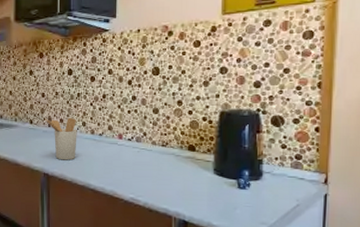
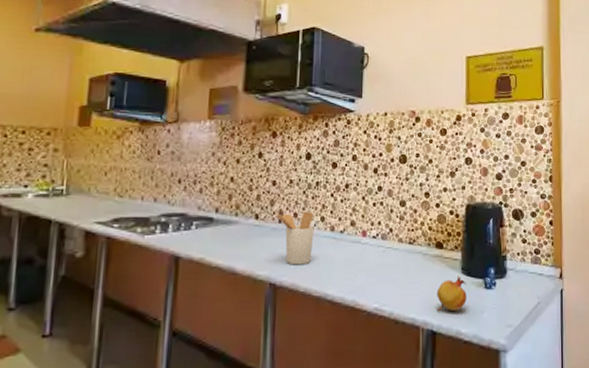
fruit: none [188,175,219,206] -> present [437,275,466,312]

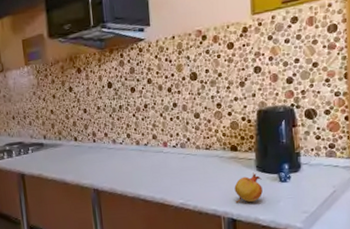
utensil holder: present [275,211,314,265] -> none [89,130,124,174]

